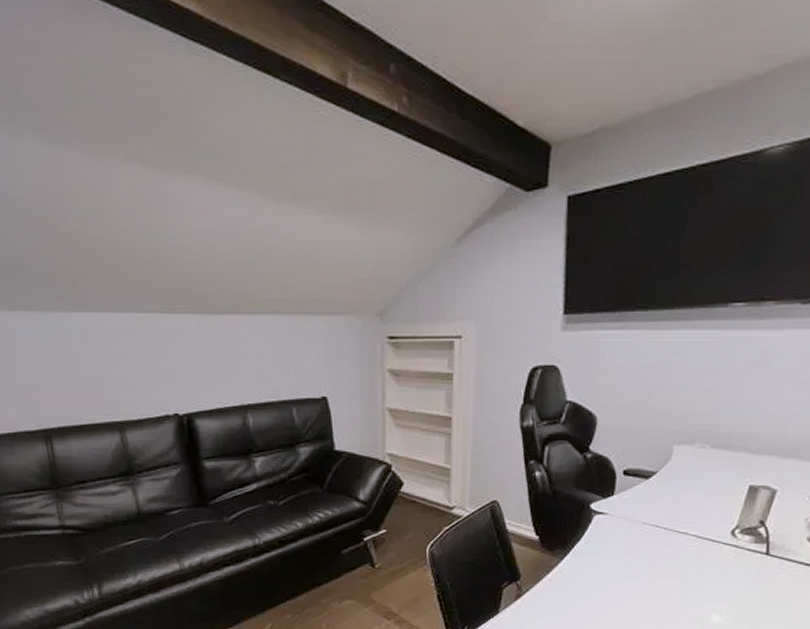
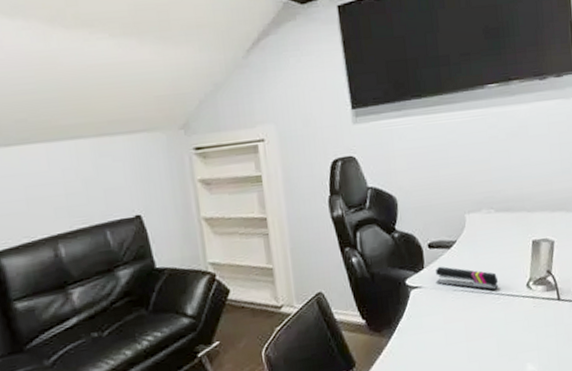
stapler: none [624,495,699,531] -> present [436,266,499,291]

